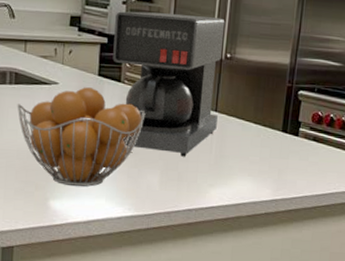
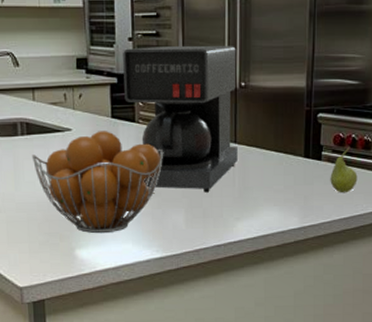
fruit: none [305,125,333,171] -> present [330,146,358,193]

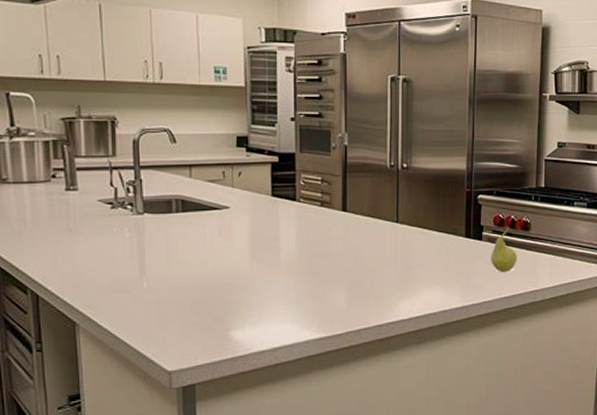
fruit basket: present [31,131,164,234] -> none [186,209,325,314]
coffee maker: present [123,46,238,193] -> none [285,127,400,272]

